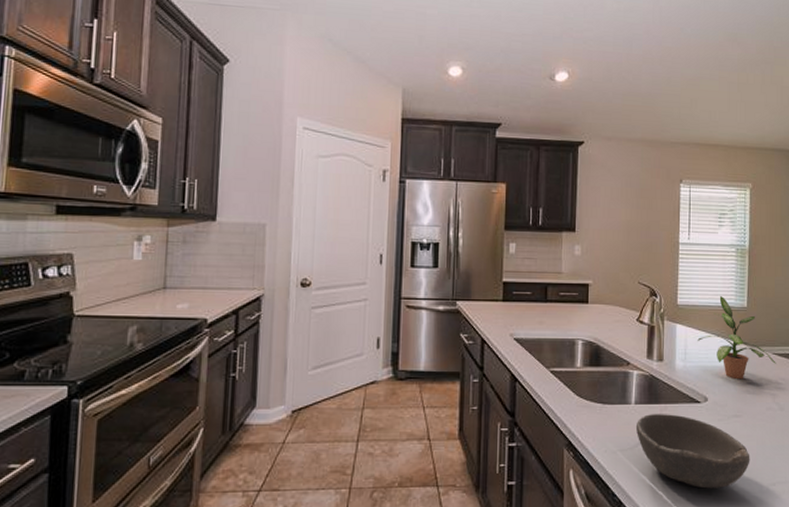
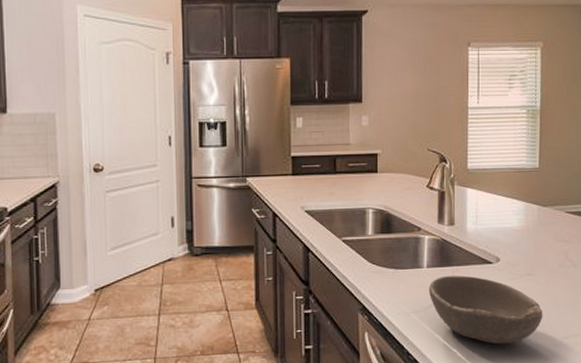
potted plant: present [697,296,776,380] -> none [488,158,569,239]

